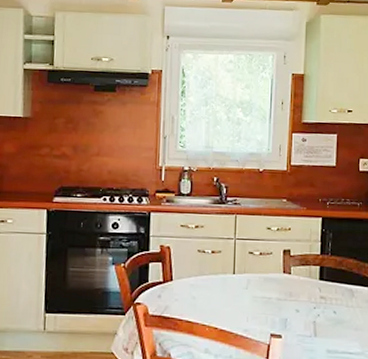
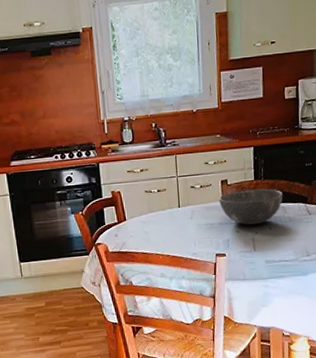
bowl: none [279,264,351,305] -> present [219,188,283,225]

